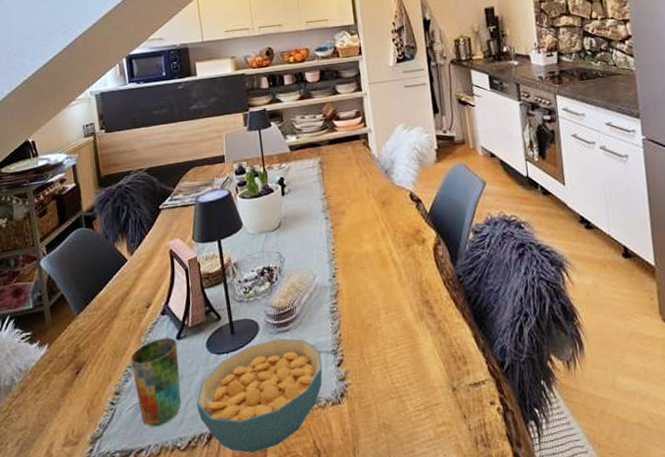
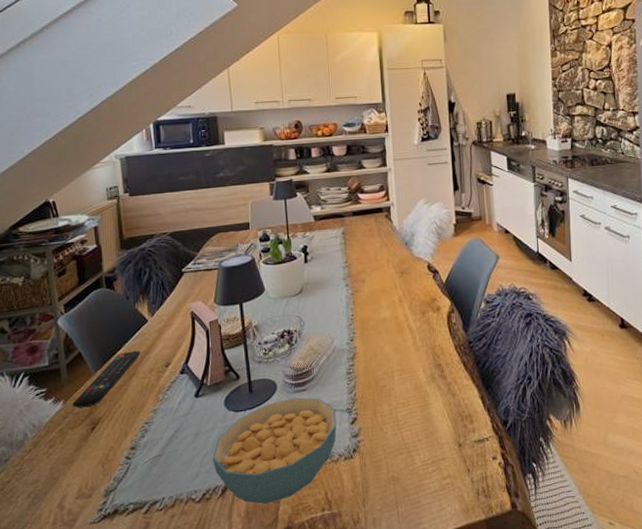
remote control: none [56,291,122,352] -> present [72,351,141,408]
cup: present [130,337,182,427] -> none [148,395,198,480]

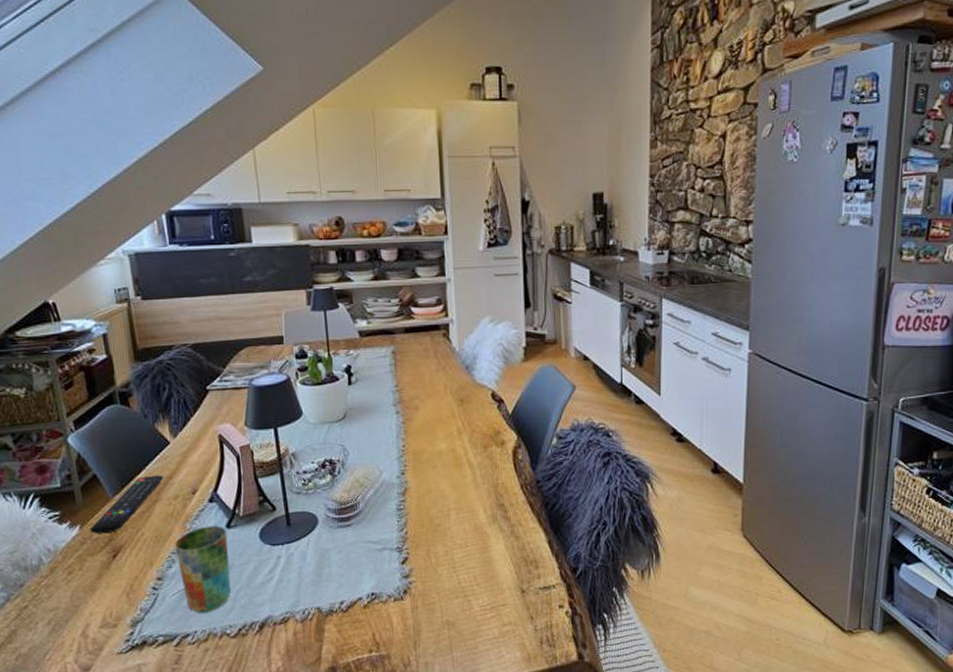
cup: none [148,395,198,480] -> present [174,526,231,613]
cereal bowl: present [212,397,337,505] -> none [248,533,385,643]

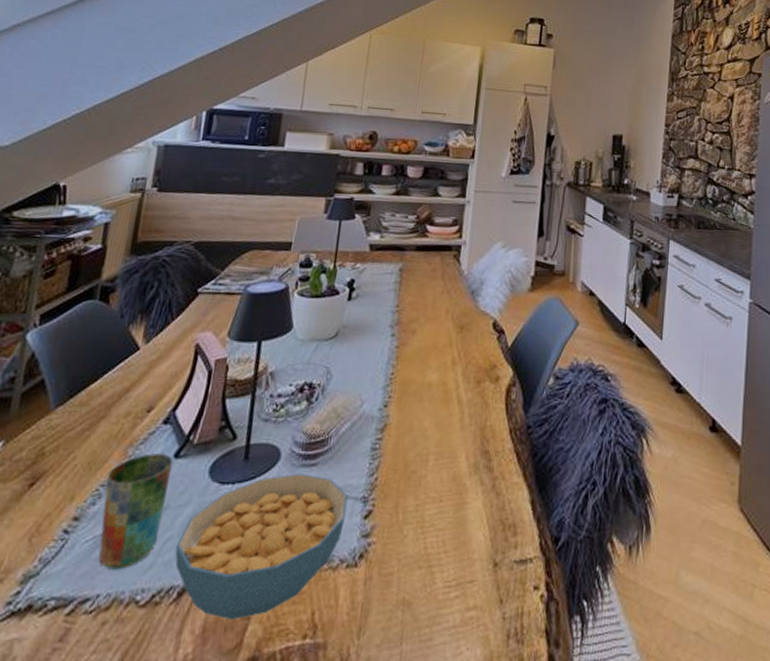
remote control: present [90,475,164,534] -> none [13,385,121,455]
cereal bowl: none [248,533,385,643] -> present [175,474,348,621]

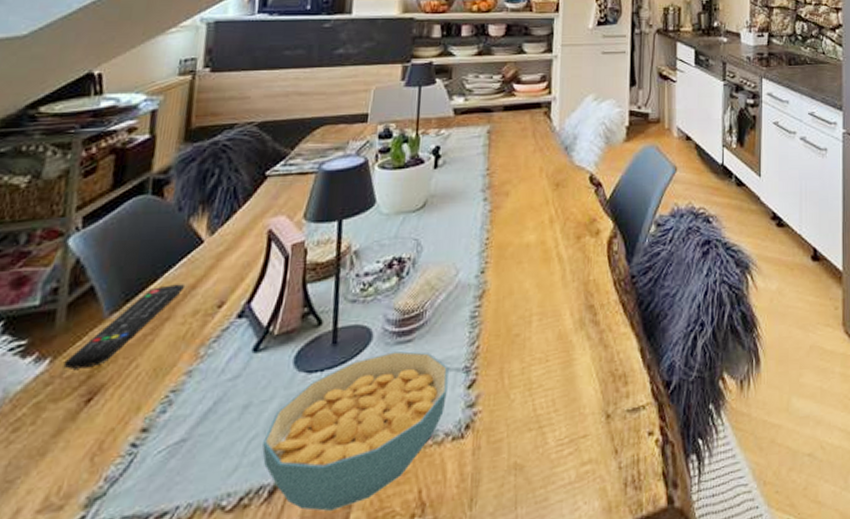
remote control: none [13,385,121,455] -> present [63,284,186,369]
cup: present [98,453,174,570] -> none [174,349,253,479]

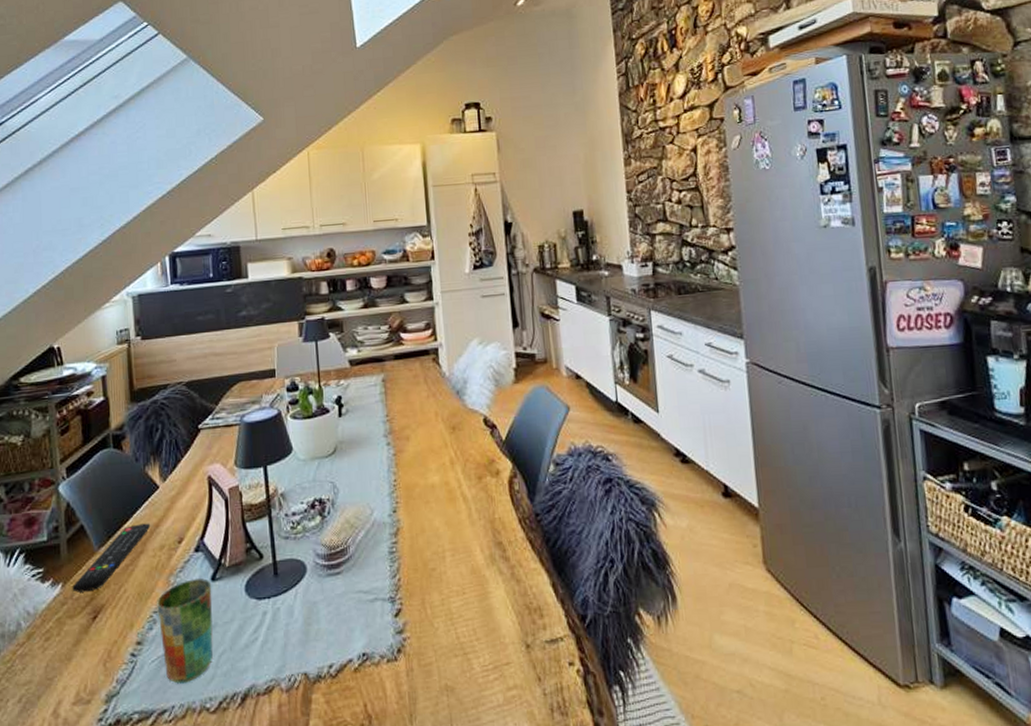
cup: none [174,349,253,479] -> present [157,578,214,684]
cereal bowl: present [262,351,449,512] -> none [231,582,378,718]

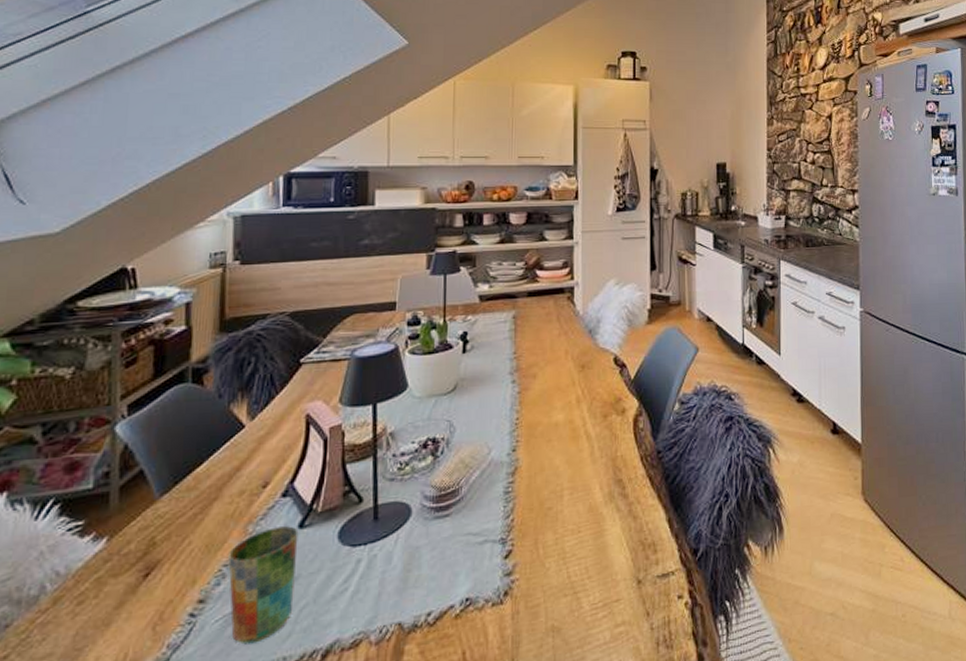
remote control: present [72,523,151,592] -> none [120,466,230,547]

